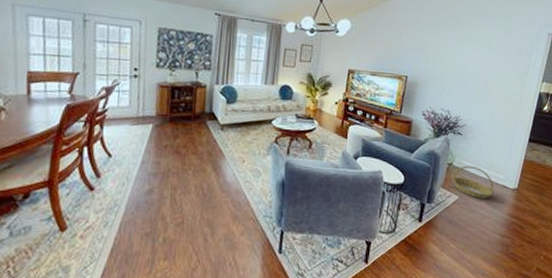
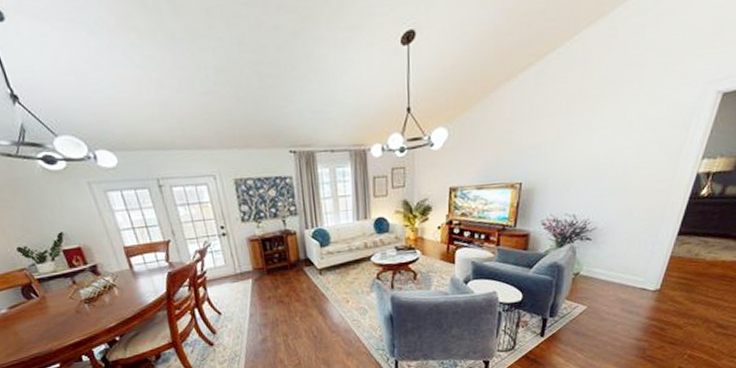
basket: present [452,166,494,199] -> none [579,272,630,306]

